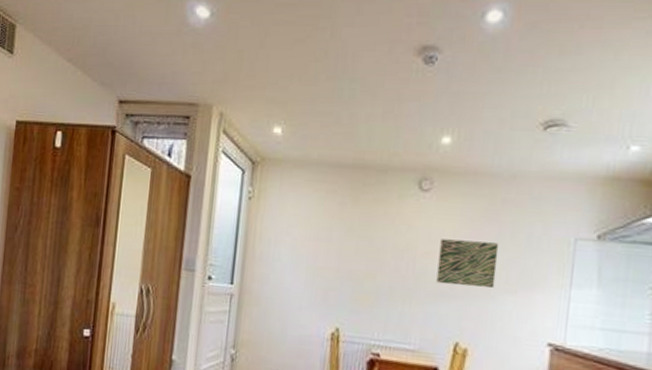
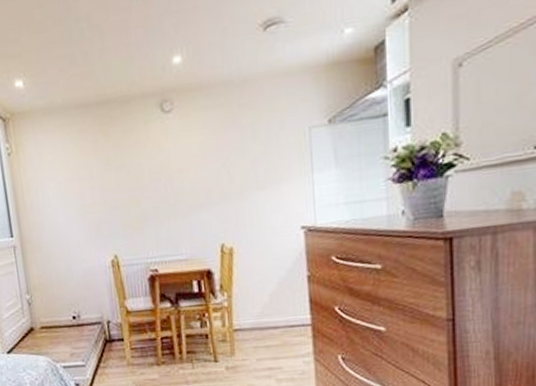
wall art: present [436,239,499,289] -> none [190,146,246,195]

